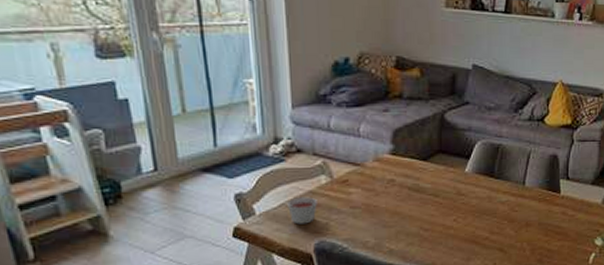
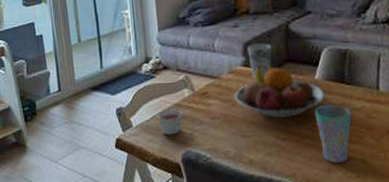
fruit bowl: none [379,155,473,209] -> present [234,65,325,119]
cup: none [397,131,423,170] -> present [247,43,272,80]
cup: none [460,196,495,252] -> present [314,103,352,163]

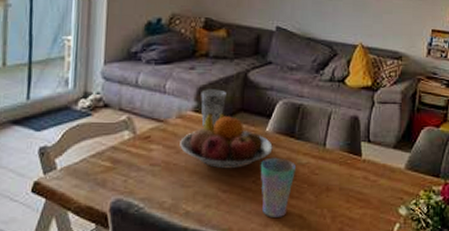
candle: present [158,109,183,135] -> none [89,152,118,181]

